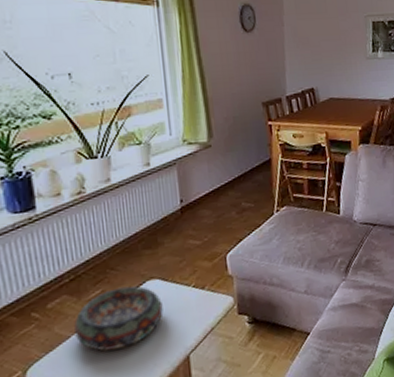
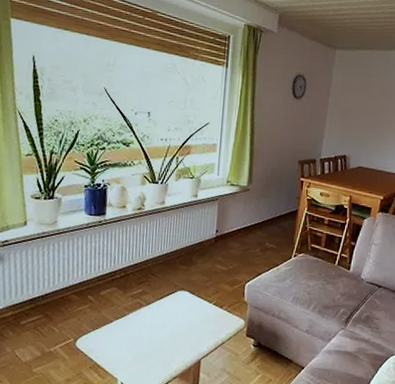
decorative bowl: present [74,285,163,351] -> none [117,291,187,340]

